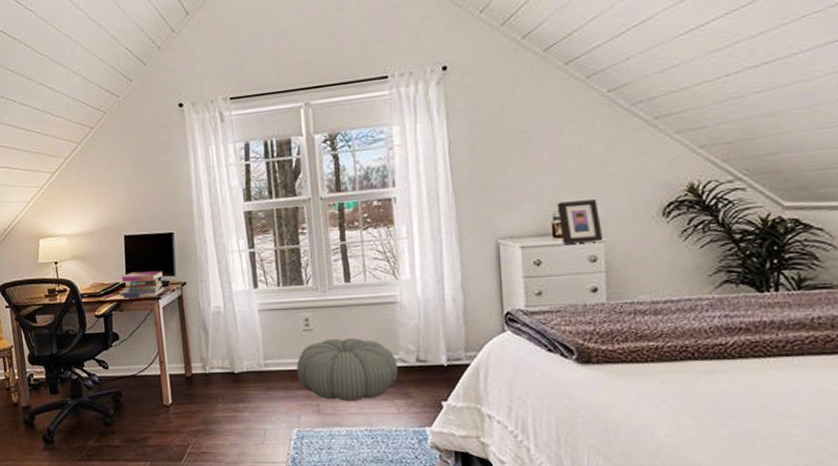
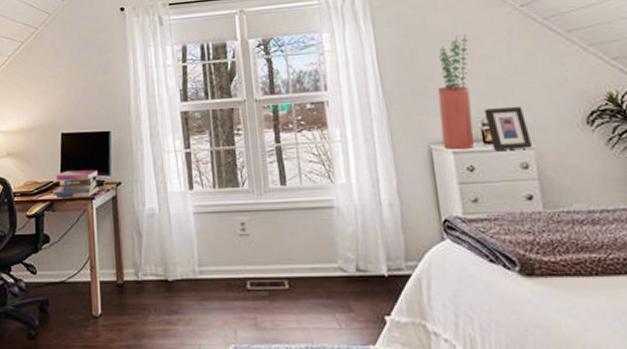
pouf: present [296,338,399,401] -> none [233,245,338,314]
vase: none [510,123,548,245] -> present [437,34,474,150]

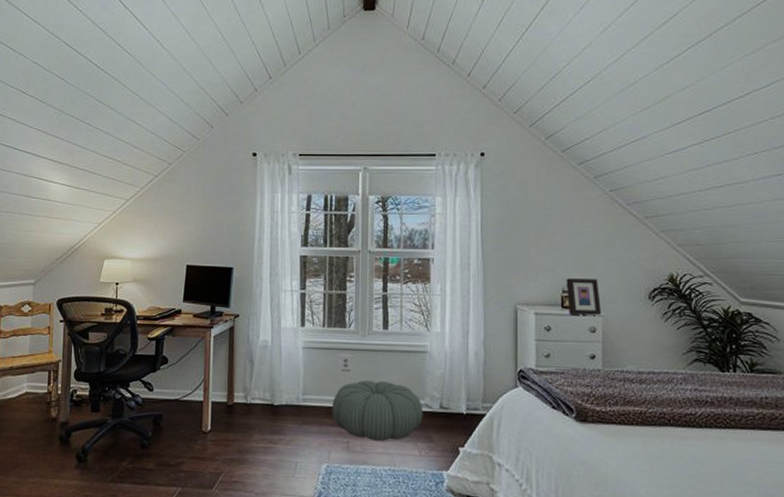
books: present [53,169,99,198] -> none [174,299,218,325]
pouf: none [233,245,338,314] -> present [332,381,423,441]
vase: present [437,34,474,150] -> none [527,211,562,312]

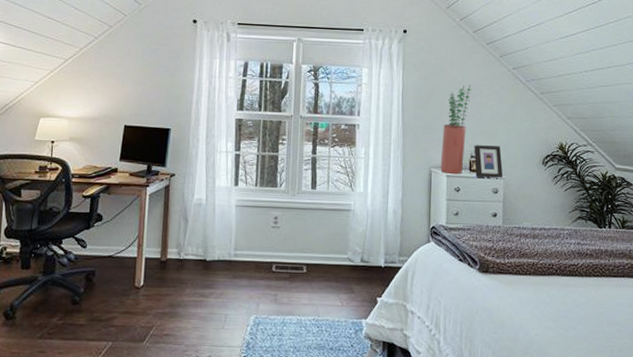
pouf: present [332,381,423,441] -> none [261,237,346,293]
vase: none [527,211,562,312] -> present [440,85,472,175]

